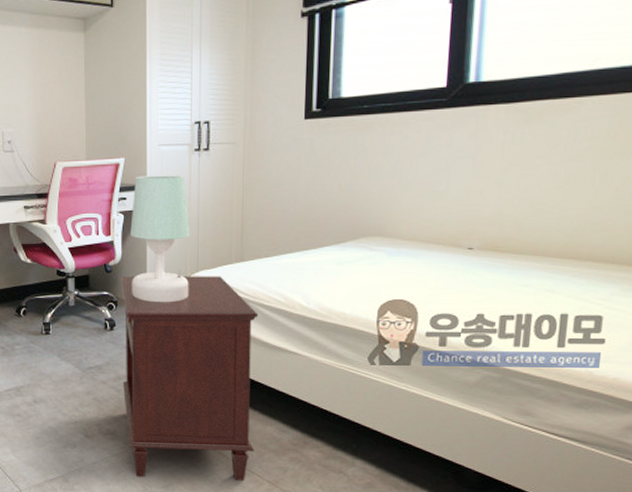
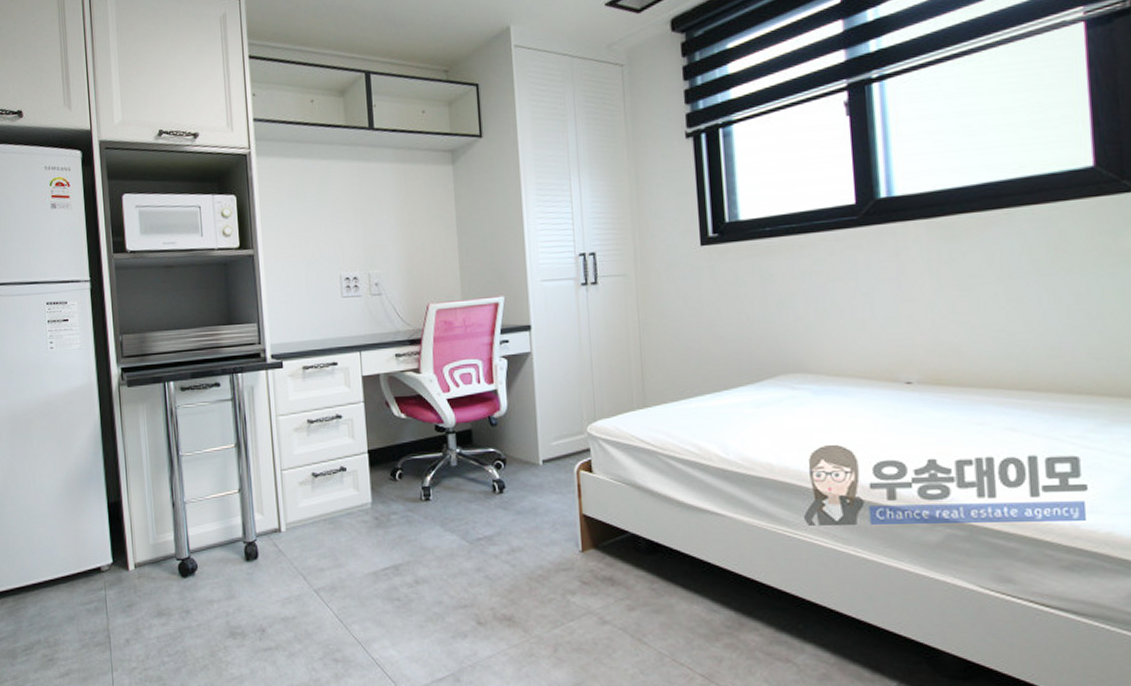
nightstand: present [120,276,259,481] -> none [507,425,681,675]
table lamp: present [130,175,191,303] -> none [515,312,588,459]

